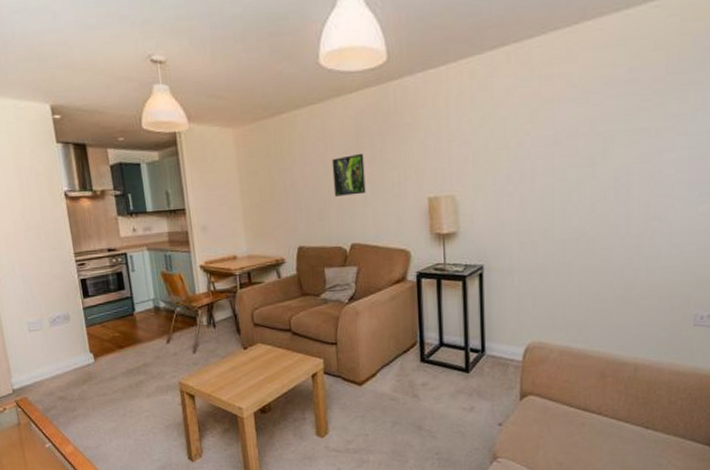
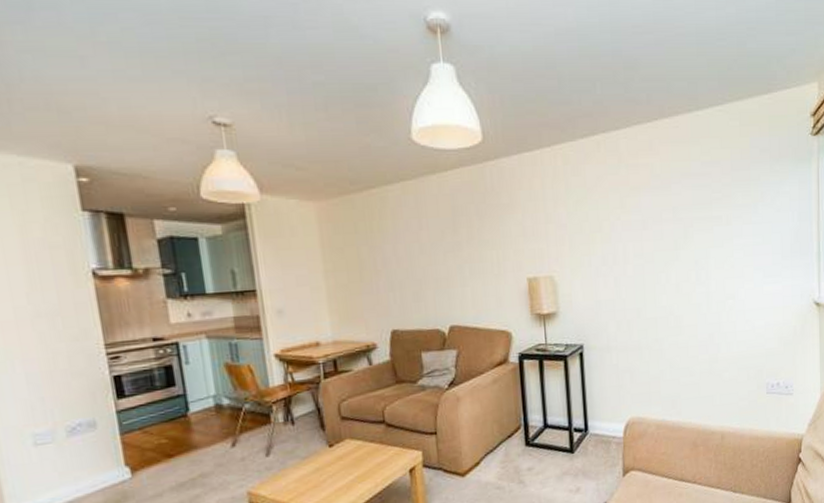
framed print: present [332,153,366,196] -> none [427,232,464,277]

